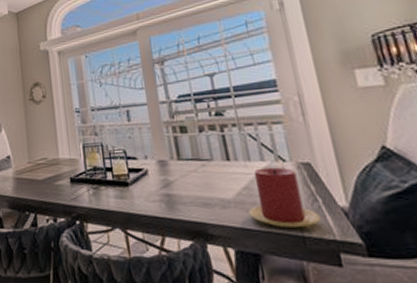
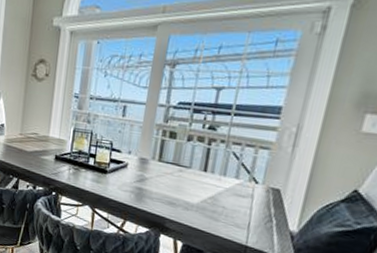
candle: present [249,167,322,229] -> none [206,184,269,240]

